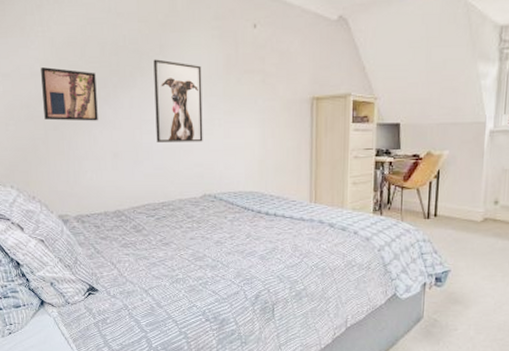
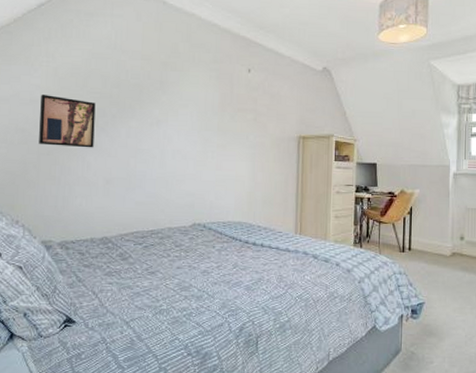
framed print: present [153,59,203,142] -> none [150,94,198,173]

